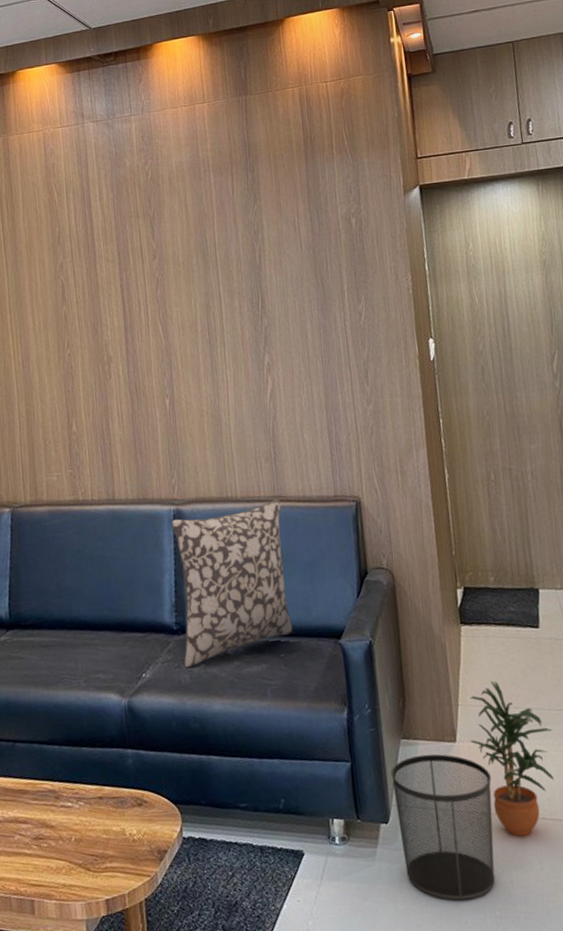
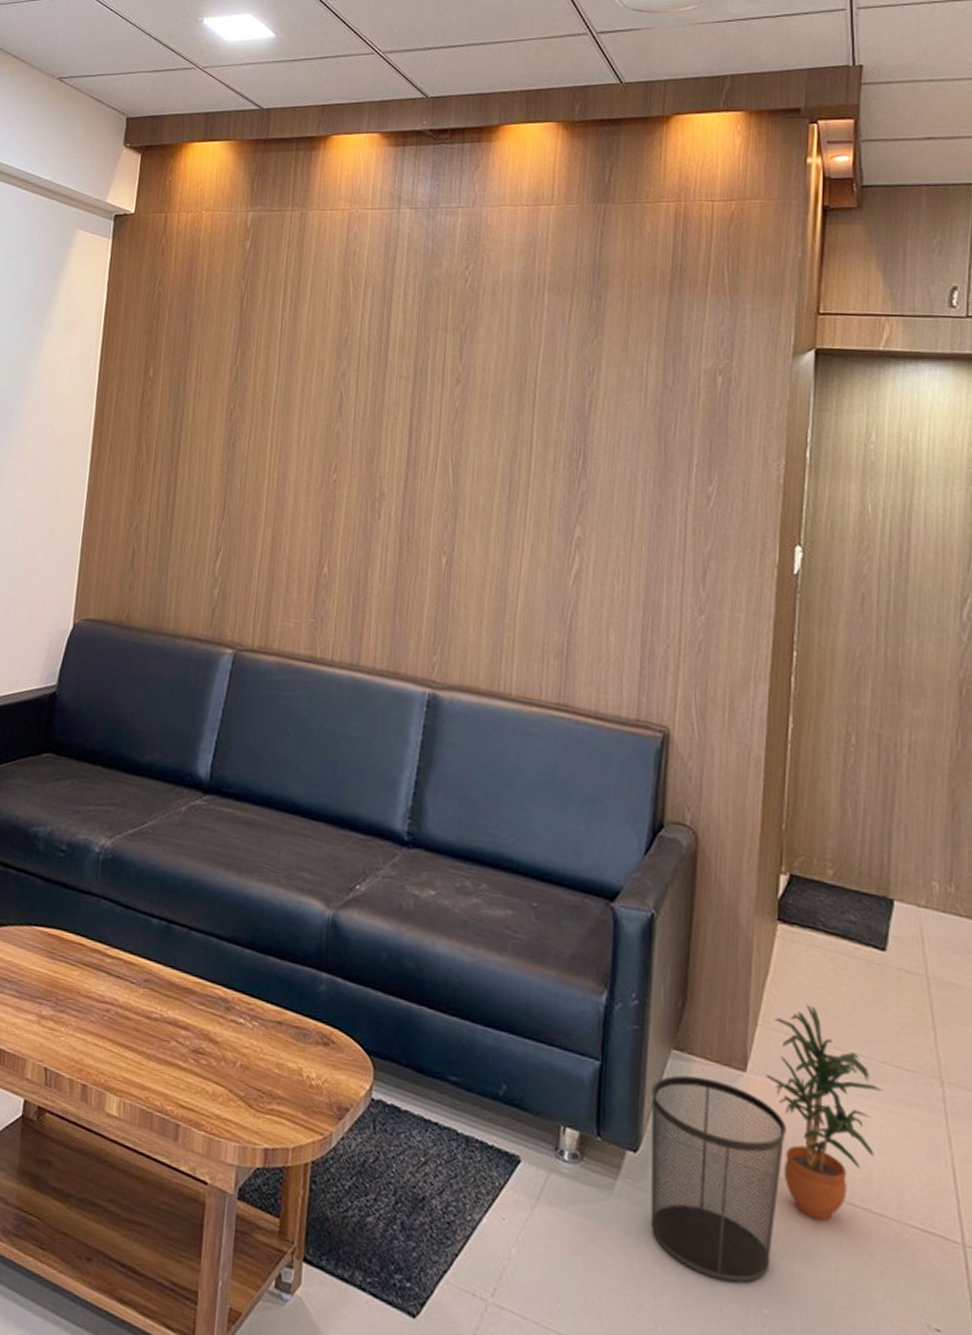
pillow: present [171,498,294,668] -> none [409,705,566,892]

